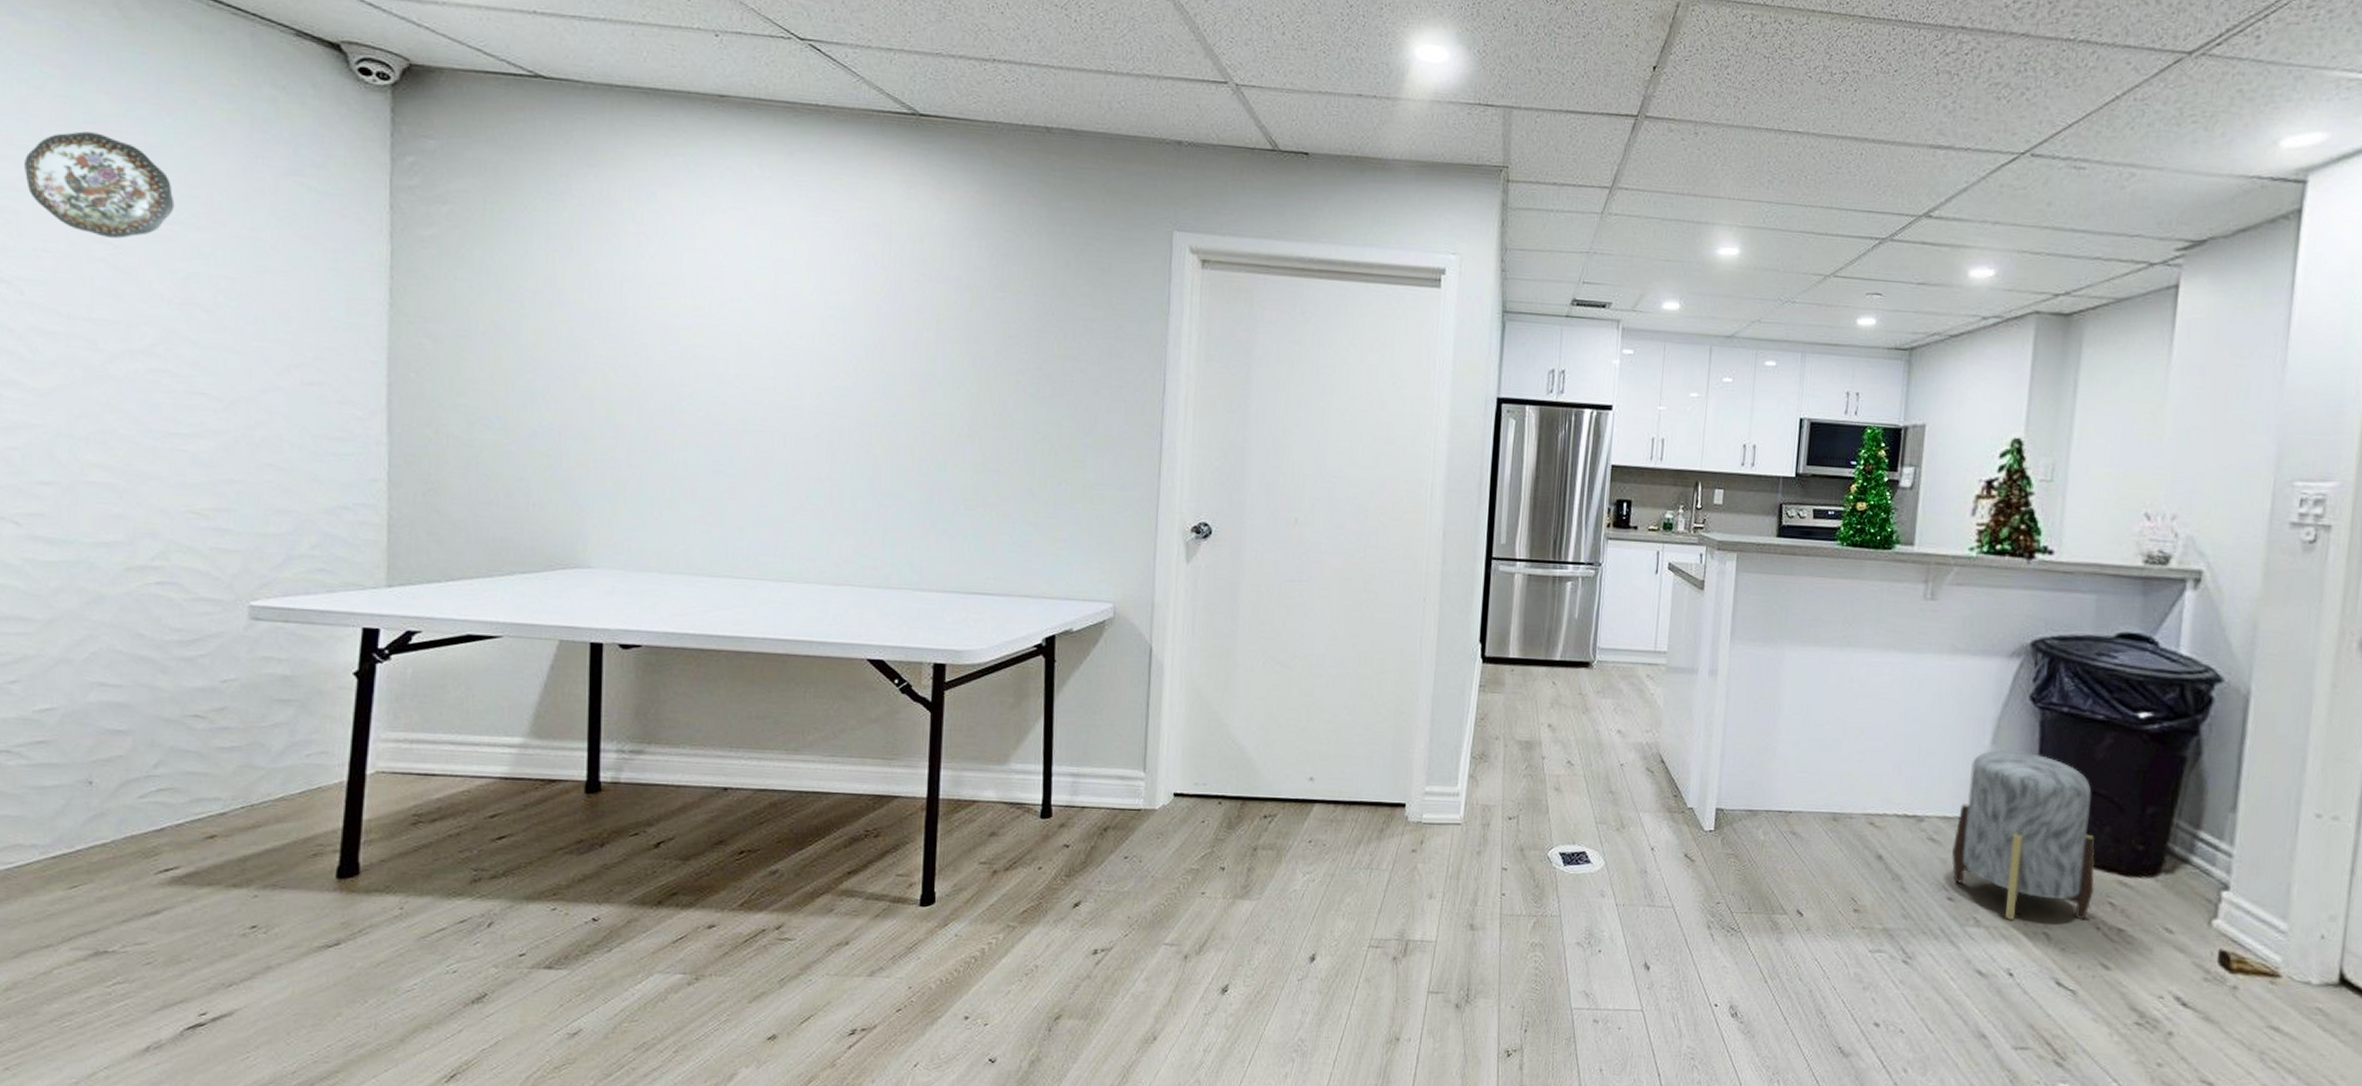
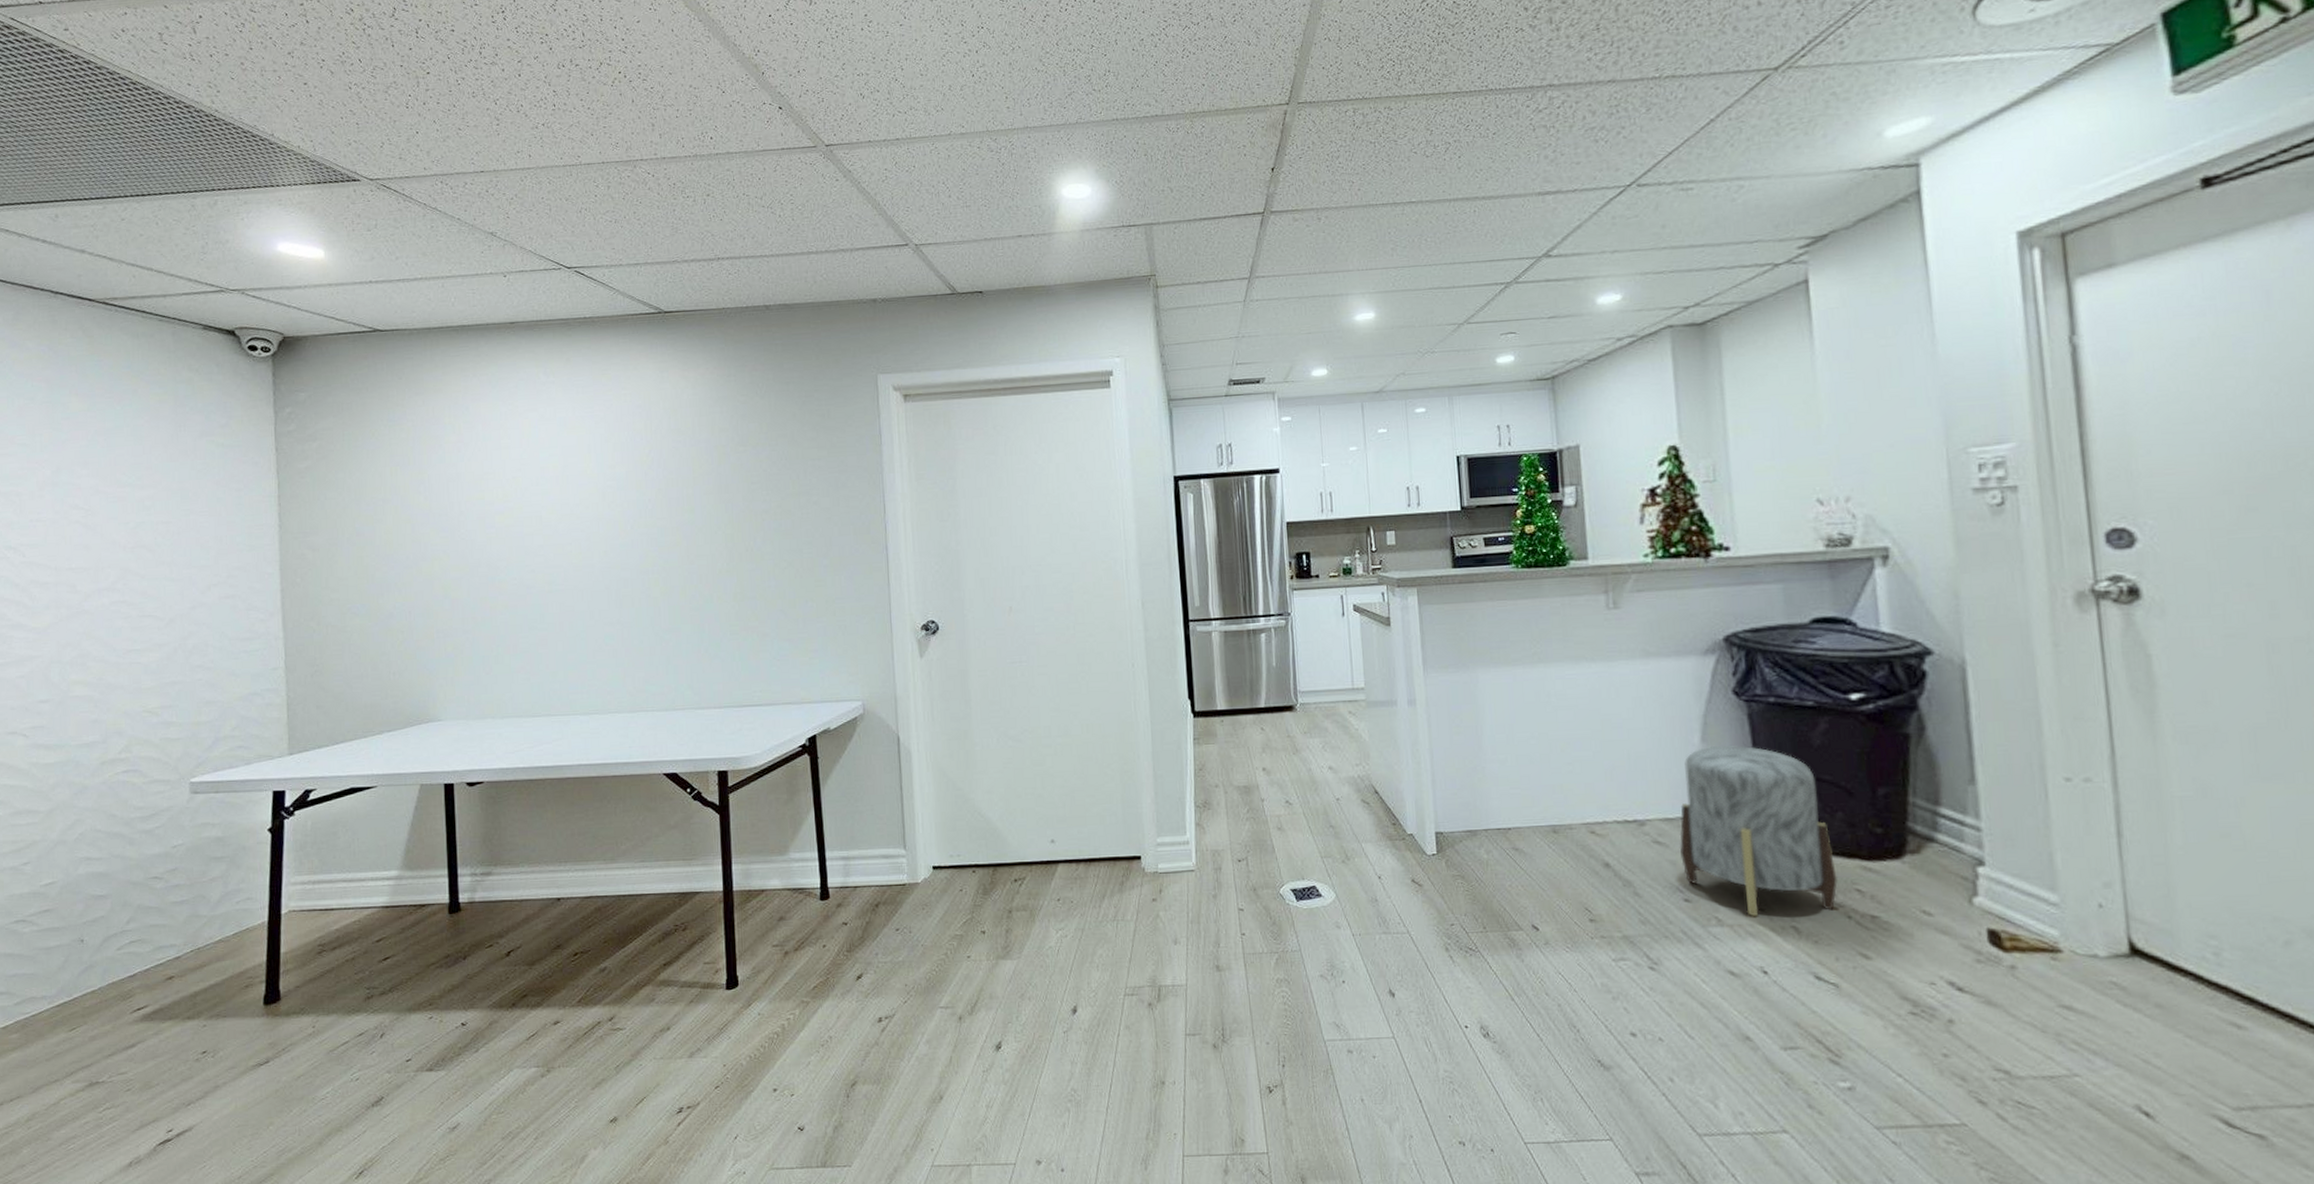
decorative plate: present [25,131,175,239] -> none [23,425,125,504]

